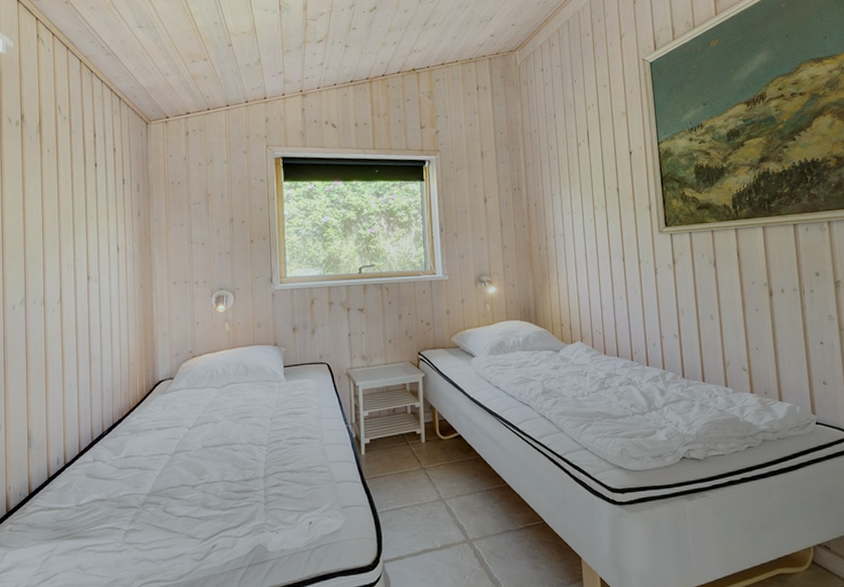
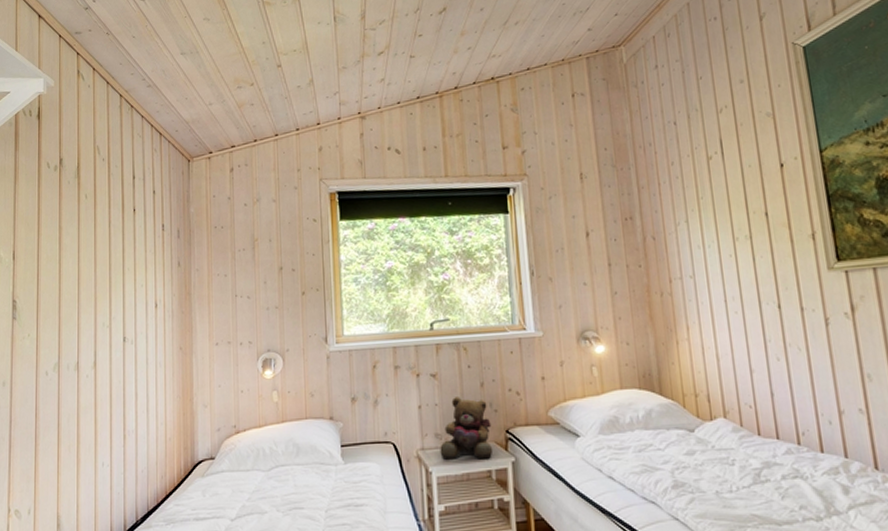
teddy bear: none [365,327,408,376] -> present [440,397,493,460]

